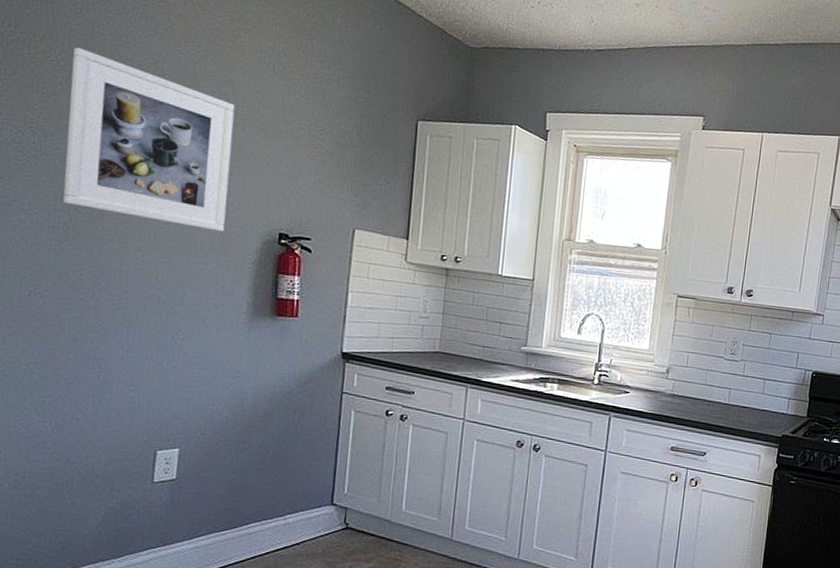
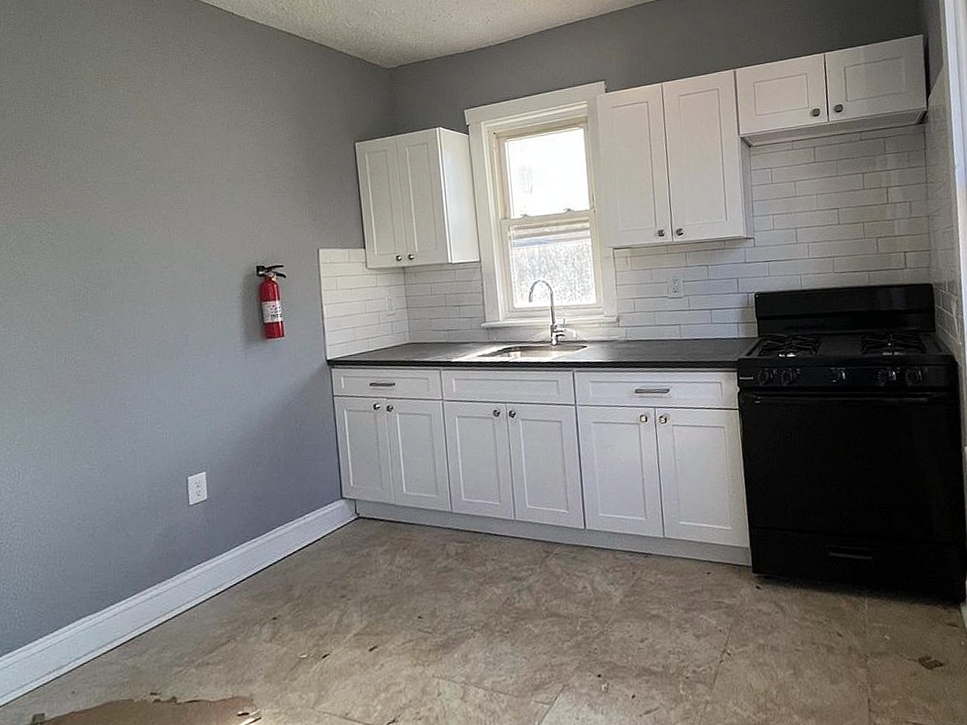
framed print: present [63,47,236,232] -> none [68,146,212,279]

